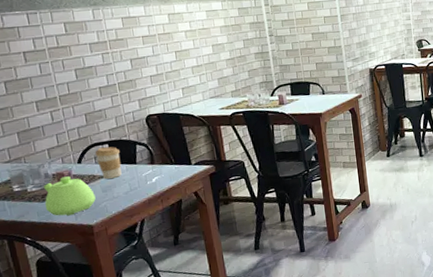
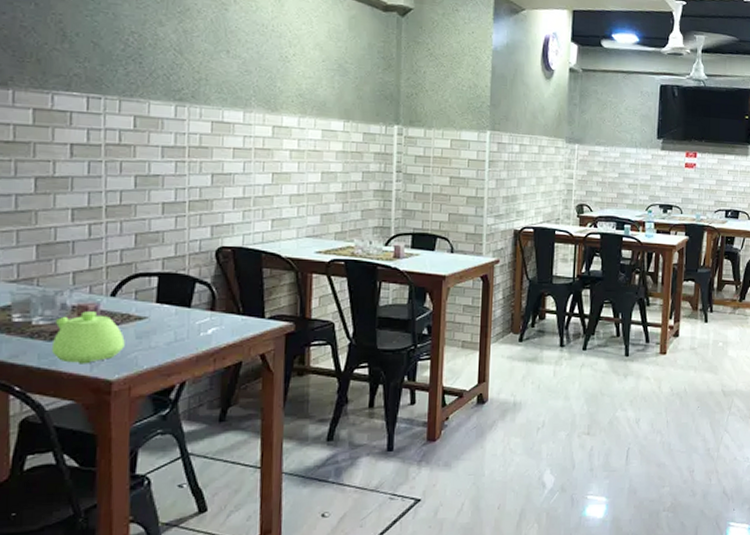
coffee cup: present [94,146,122,179] -> none [137,280,171,322]

